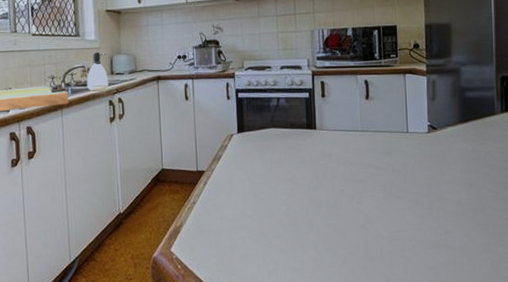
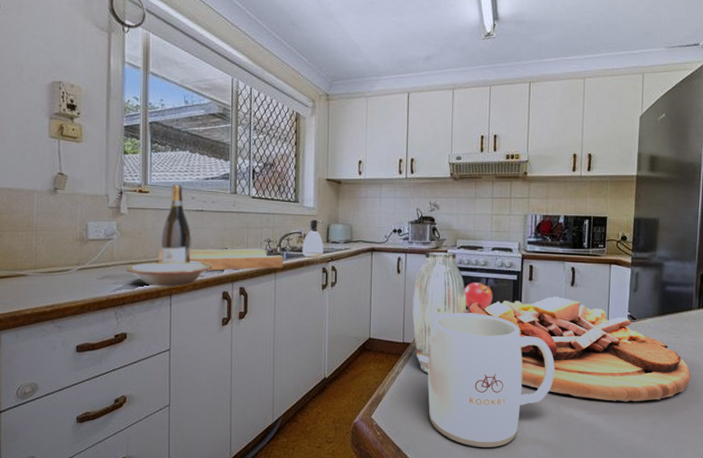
vase: none [203,75,259,201] -> present [412,252,466,373]
mug: none [224,135,357,274] -> present [427,313,555,447]
fruit: none [256,103,286,132] -> present [464,282,493,311]
food platter: none [261,111,501,217] -> present [468,296,691,402]

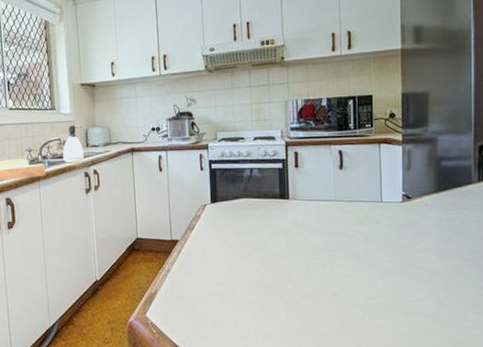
vase: present [412,252,466,373] -> none [177,146,232,269]
mug: present [427,313,555,447] -> none [197,205,329,339]
fruit: present [464,282,493,311] -> none [229,174,259,202]
food platter: present [468,296,691,402] -> none [234,181,476,284]

